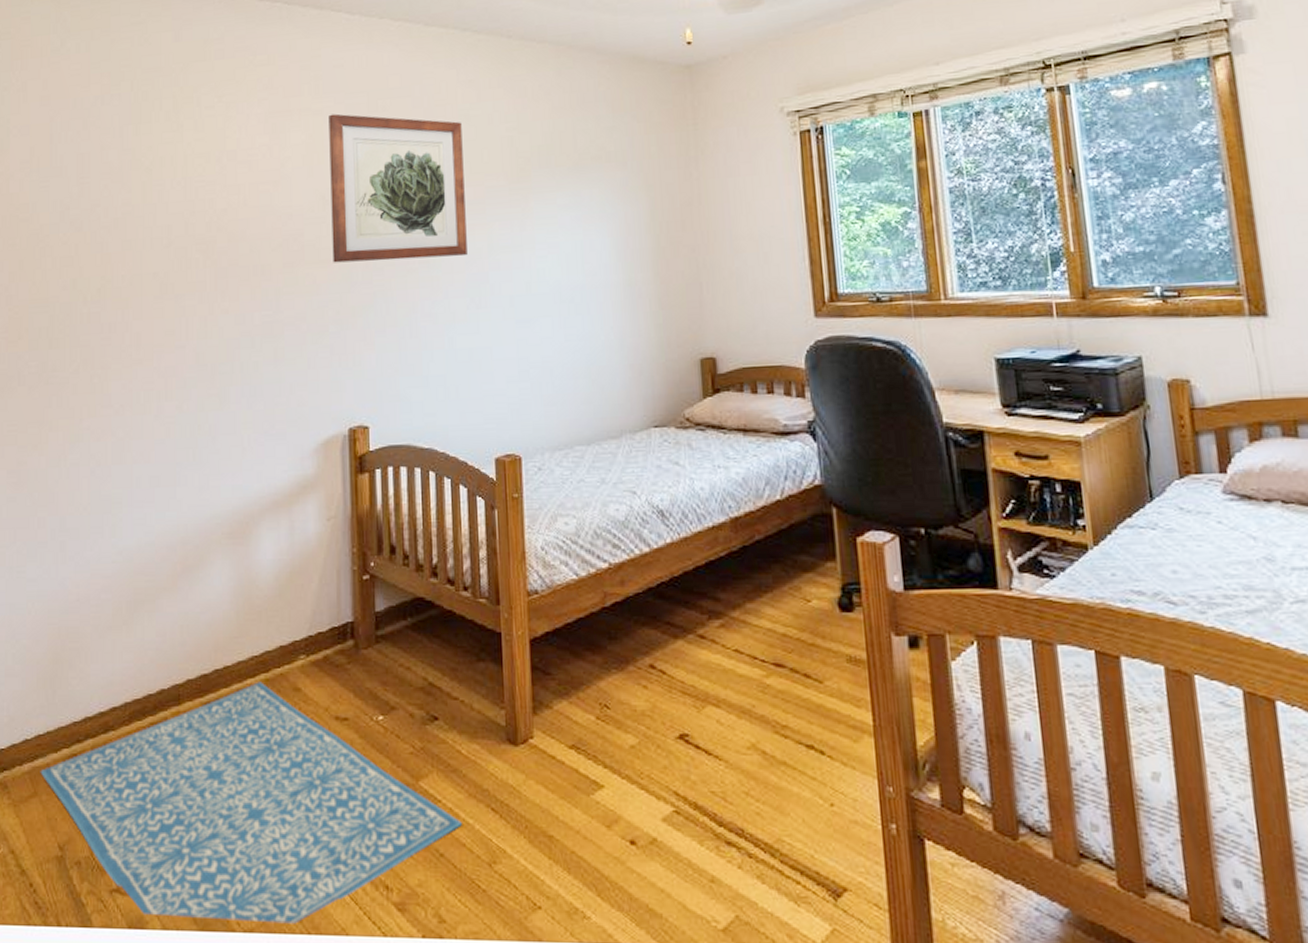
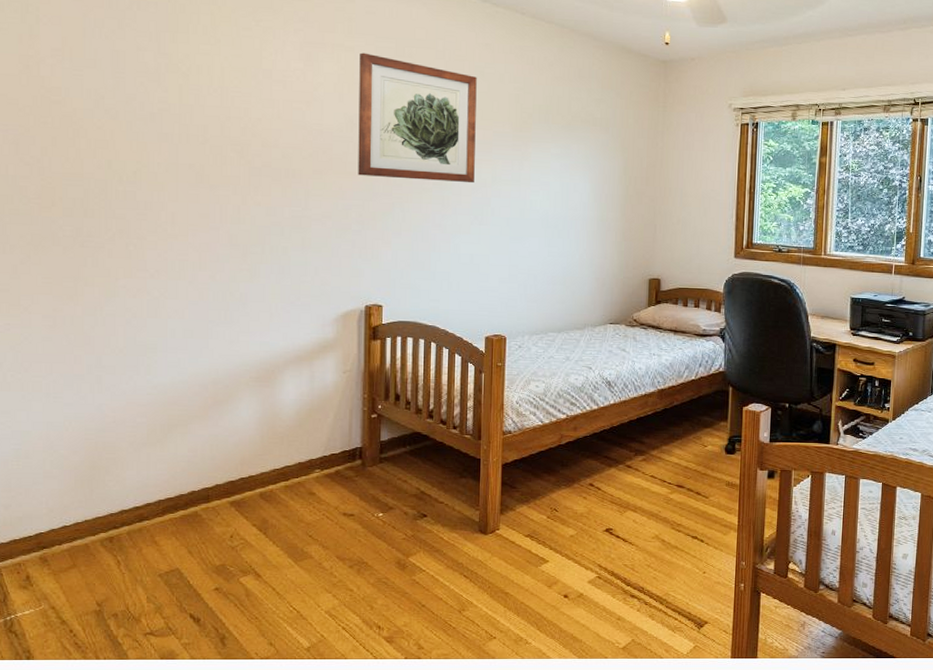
rug: present [40,682,462,924] -> none [78,487,440,653]

